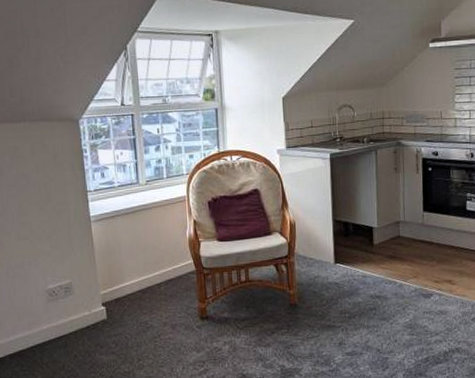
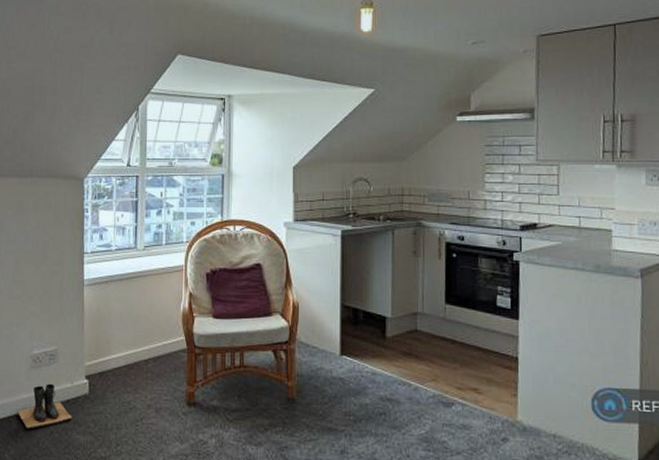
boots: none [39,313,94,356] -> present [17,383,72,429]

